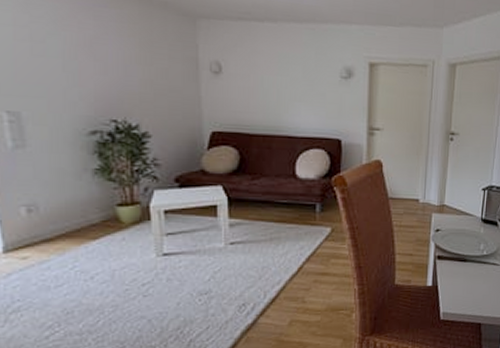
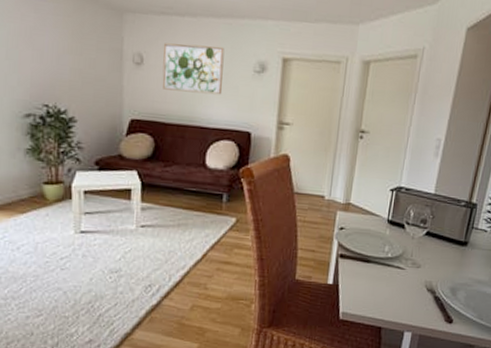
wall art: none [242,50,309,103] -> present [162,43,225,95]

